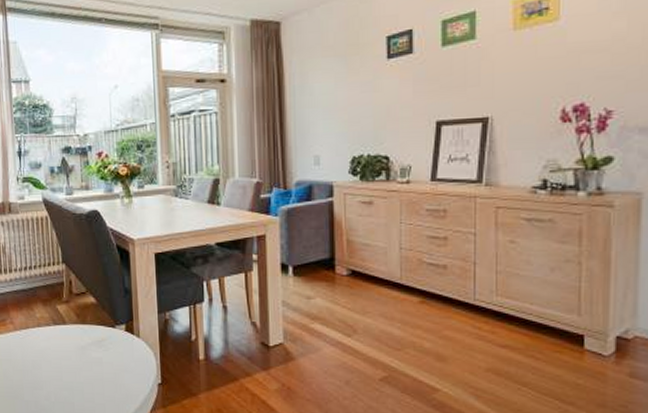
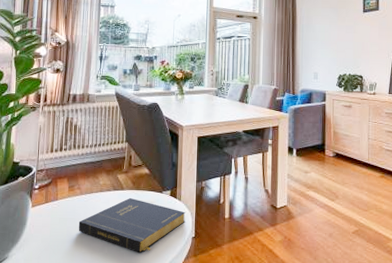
book: none [16,333,148,402] -> present [78,197,186,253]

